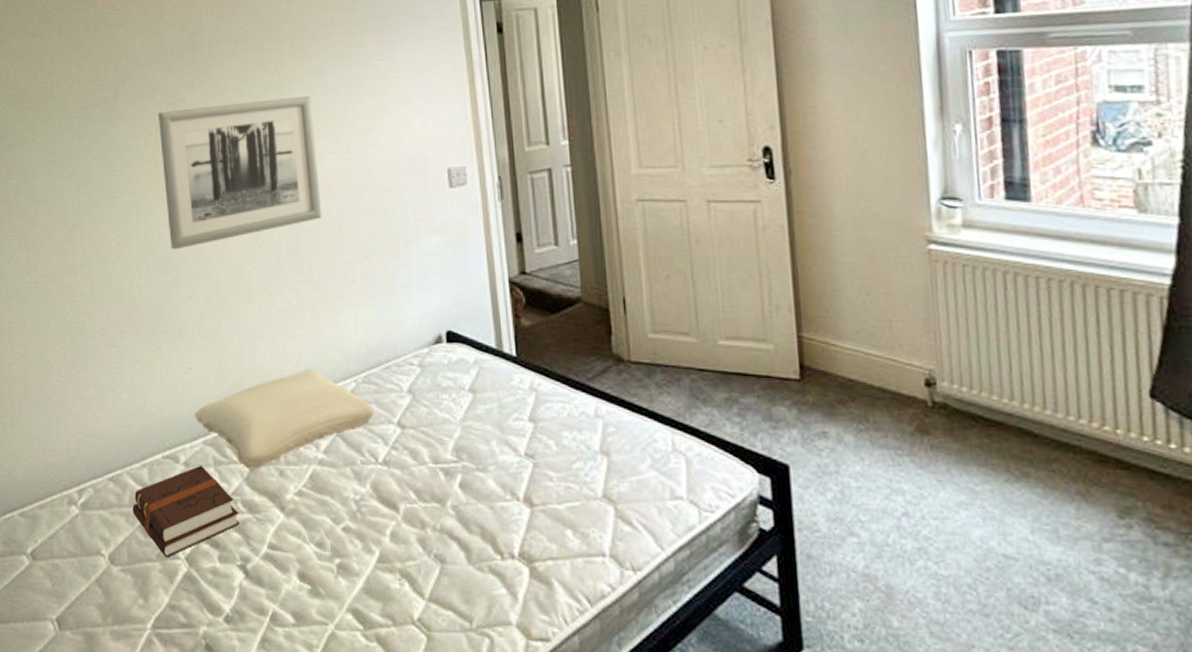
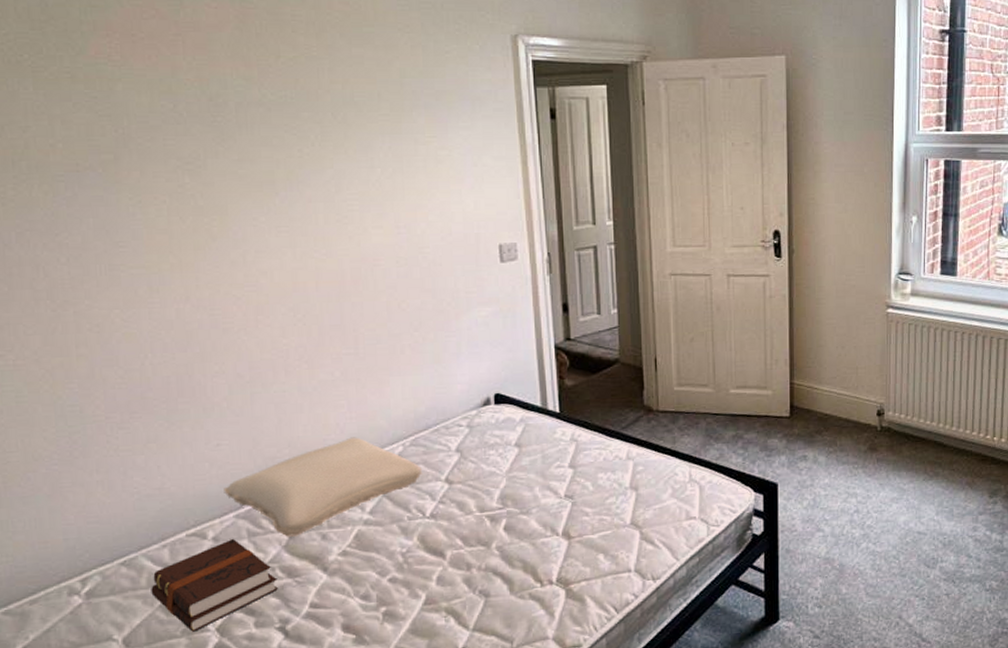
wall art: present [158,95,322,250] -> none [173,169,368,326]

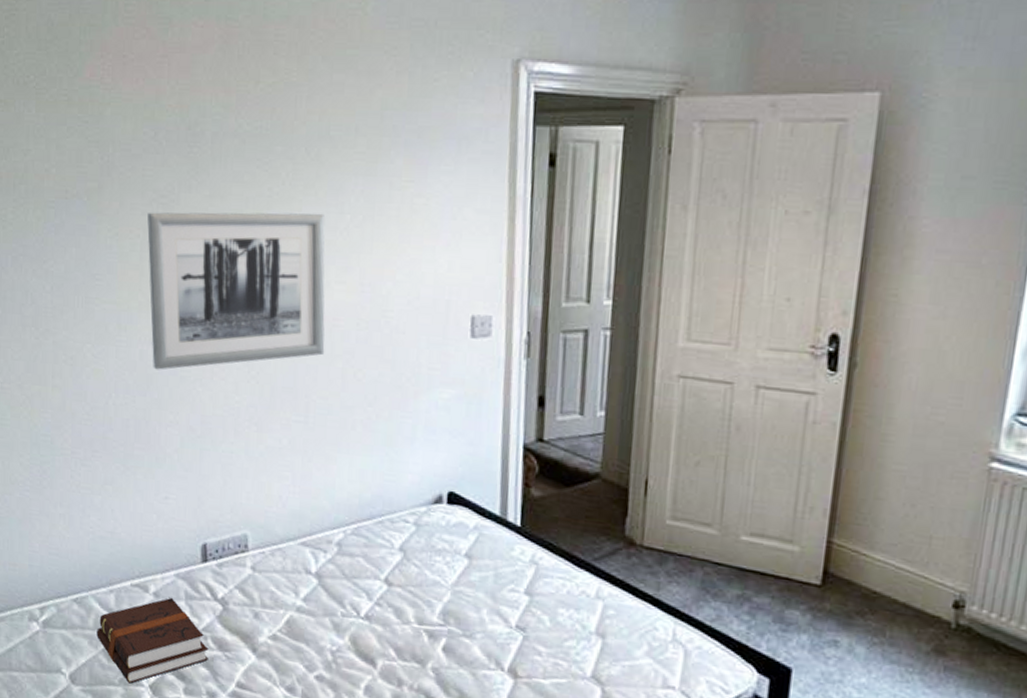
wall art: none [173,169,368,326] -> present [147,212,325,370]
pillow: present [224,437,422,537] -> none [167,513,361,609]

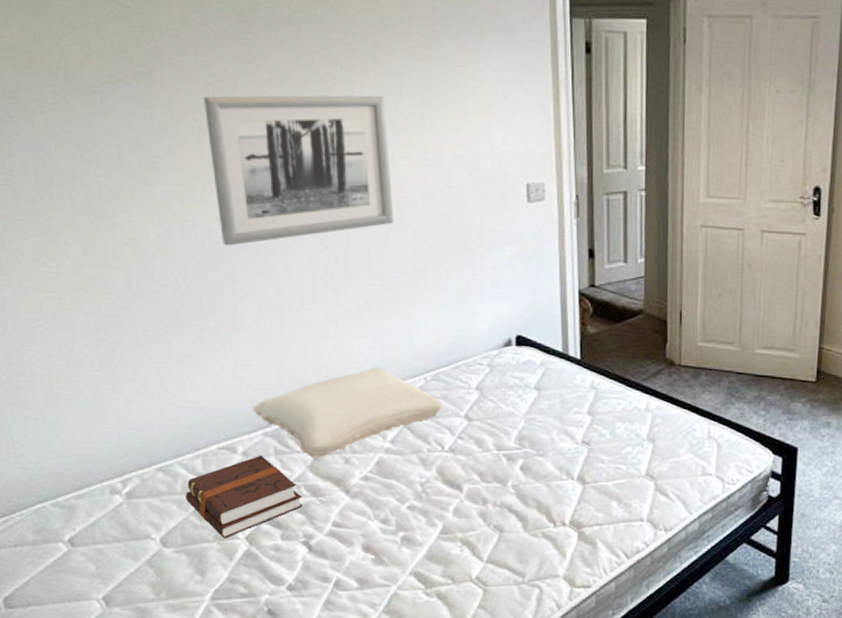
pillow: none [167,513,361,609] -> present [252,367,442,458]

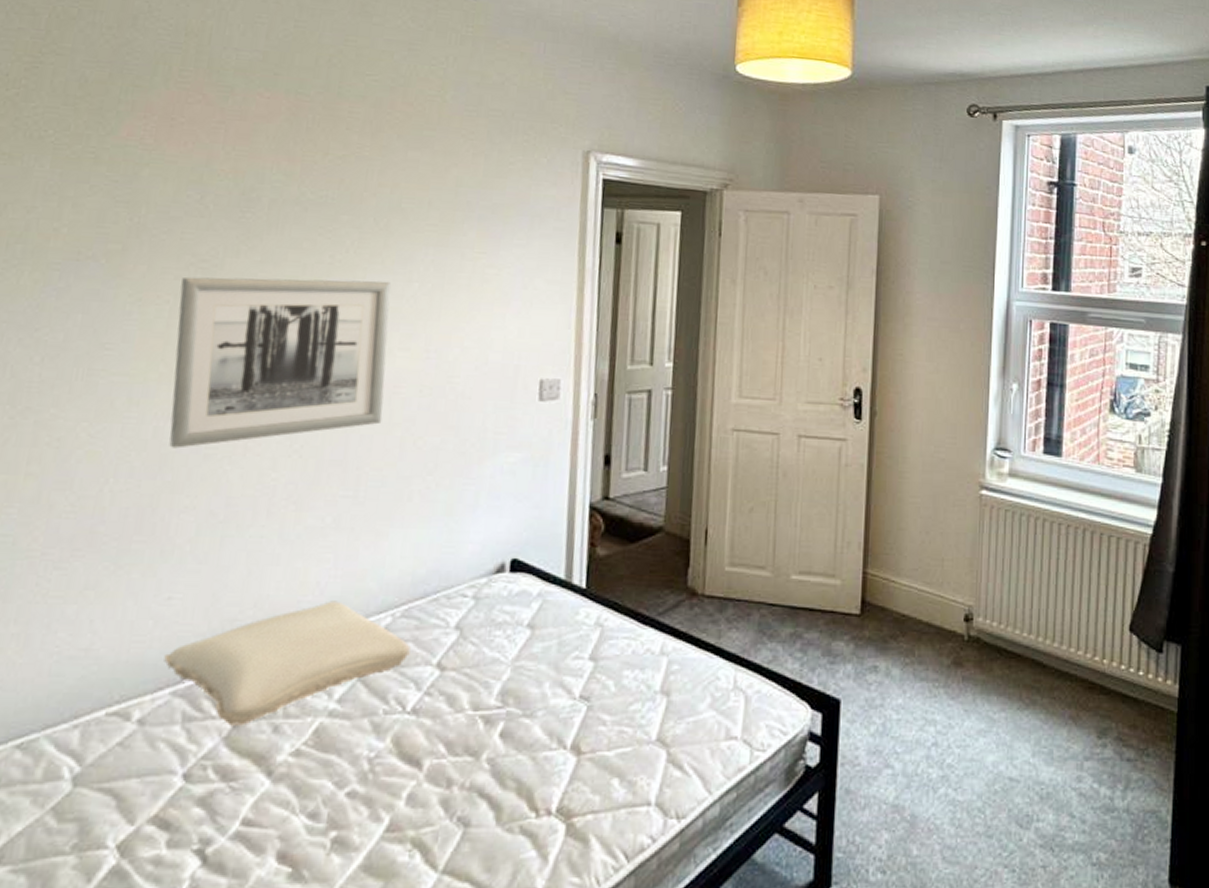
hardback book: present [185,456,303,538] -> none [45,724,208,848]

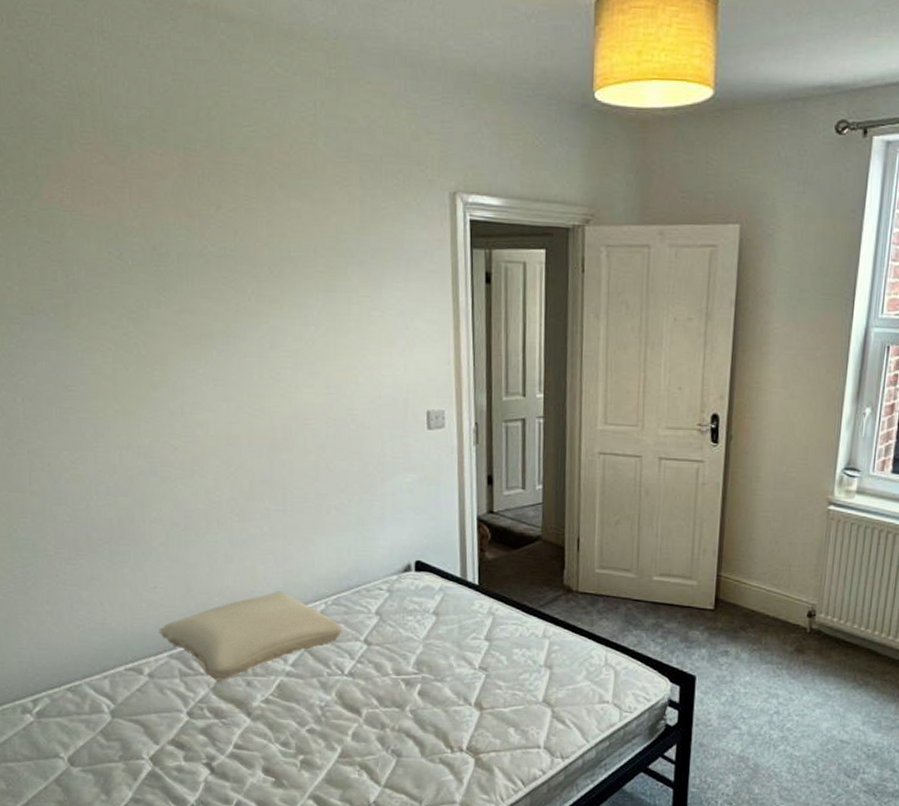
wall art: present [169,277,391,449] -> none [118,325,298,472]

